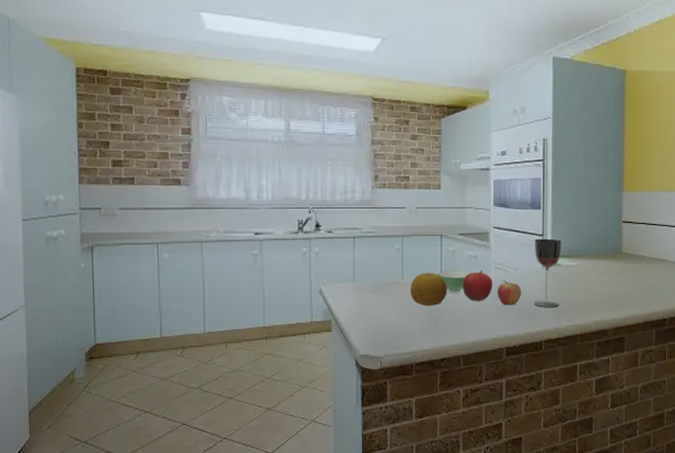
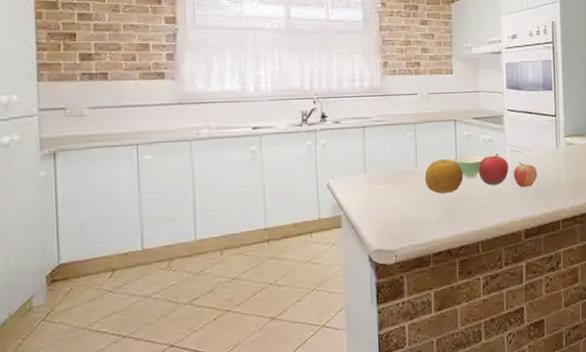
wineglass: present [533,238,562,308] -> none [548,118,574,187]

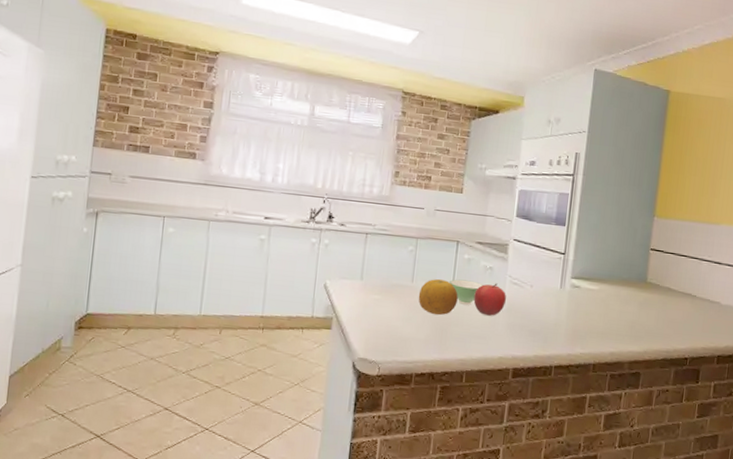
fruit: present [513,162,538,187] -> none [509,296,536,324]

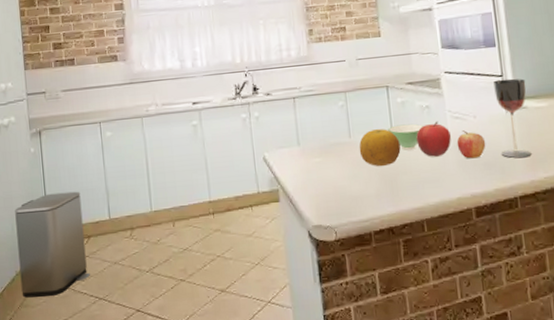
pedal bin: none [44,277,129,380] -> present [15,191,90,298]
fruit: none [509,296,536,324] -> present [456,130,486,159]
wineglass: none [547,256,584,332] -> present [493,78,532,159]

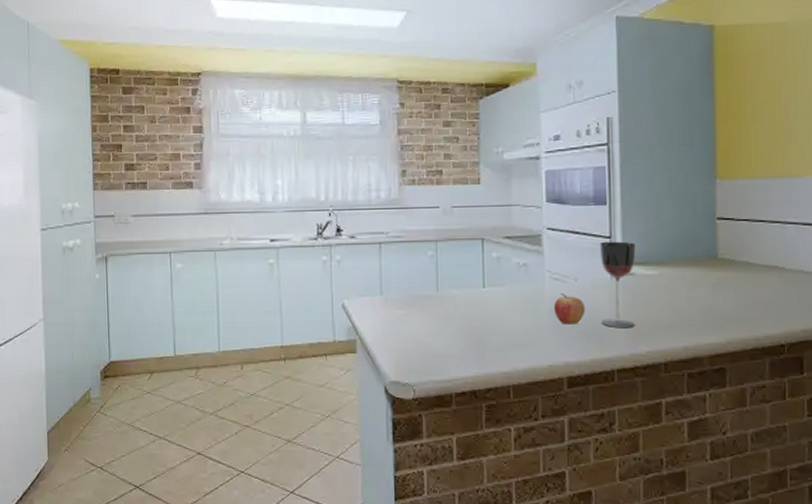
pedal bin: present [15,191,90,298] -> none [76,323,151,430]
fruit: present [359,129,401,167] -> none [446,285,492,325]
bowl: present [388,123,424,151] -> none [480,281,520,310]
fruit: present [416,121,451,157] -> none [510,281,548,319]

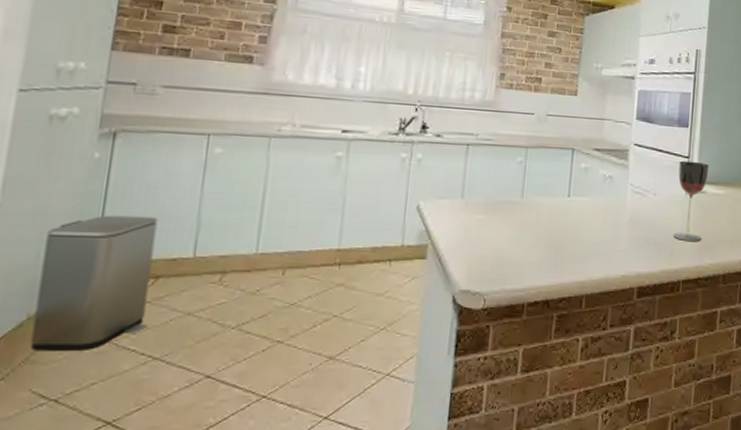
pedal bin: none [76,323,151,430] -> present [30,215,158,351]
fruit: present [553,293,586,325] -> none [632,206,661,237]

